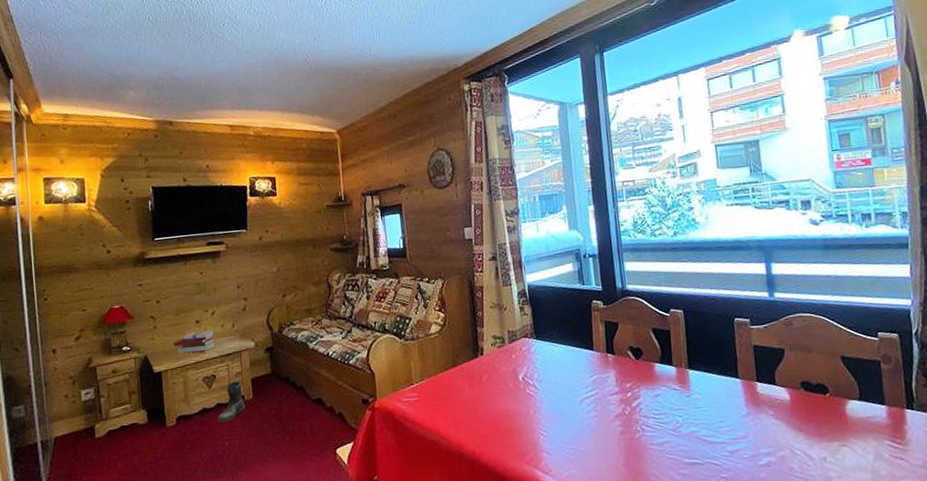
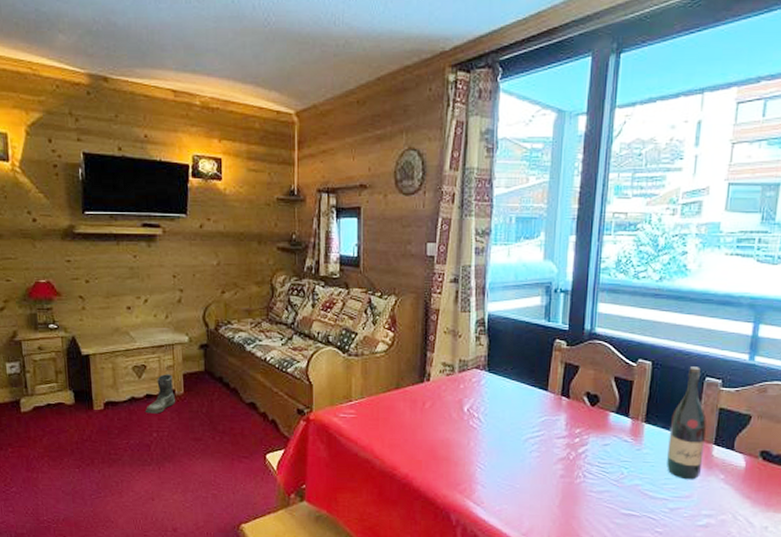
books: present [174,330,215,354] -> none [103,318,147,341]
wine bottle: none [711,309,751,421] -> present [667,367,707,480]

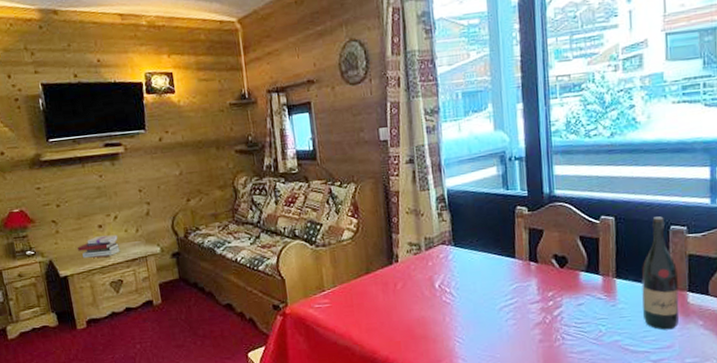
books: none [103,318,147,341] -> present [78,234,120,259]
boot: present [144,374,176,414] -> none [126,286,155,327]

